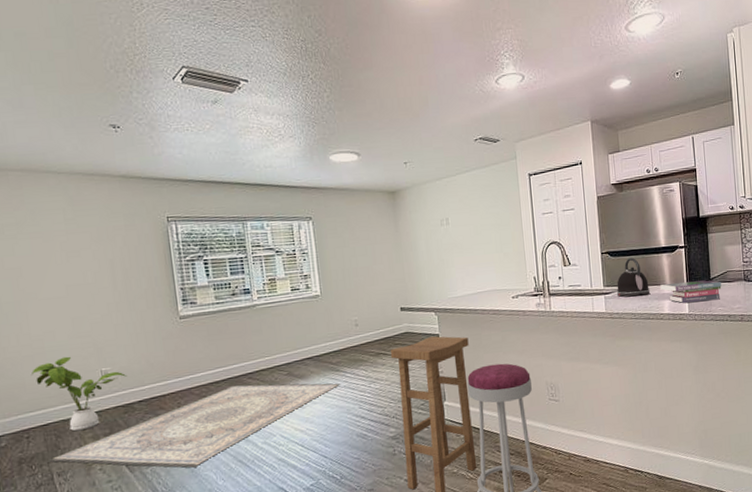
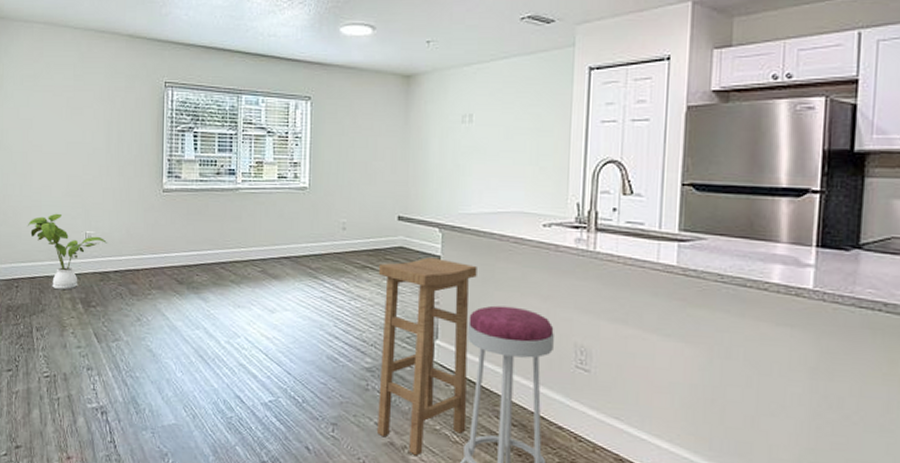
area rug: present [47,383,340,468] -> none [30,272,316,352]
kettle: present [616,257,650,297] -> none [697,195,753,252]
books: present [660,280,722,303] -> none [770,240,878,278]

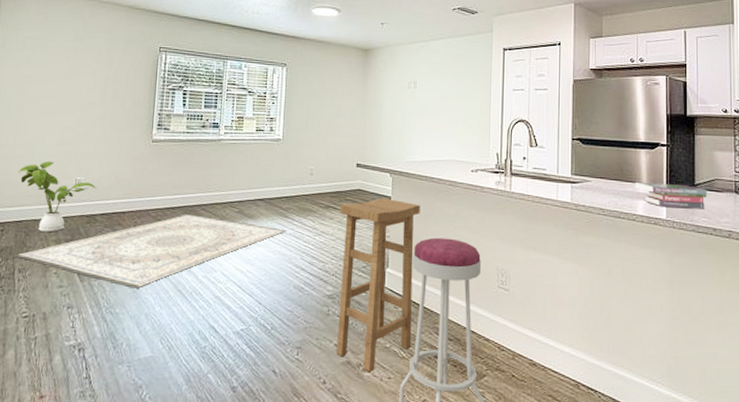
area rug: none [30,272,316,352] -> present [13,214,286,289]
books: none [770,240,878,278] -> present [635,181,707,210]

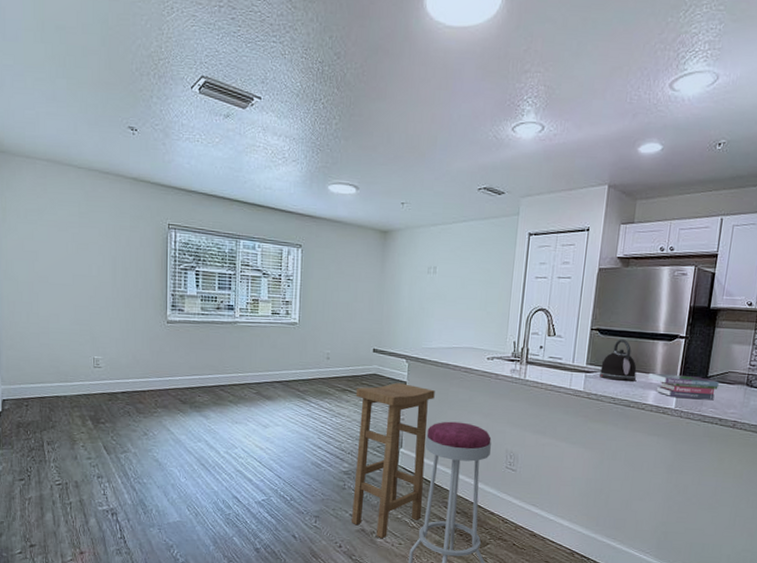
area rug: present [13,214,286,289] -> none [40,394,303,462]
house plant: present [18,161,97,233] -> none [35,339,116,409]
kettle: none [585,148,624,191] -> present [599,338,637,381]

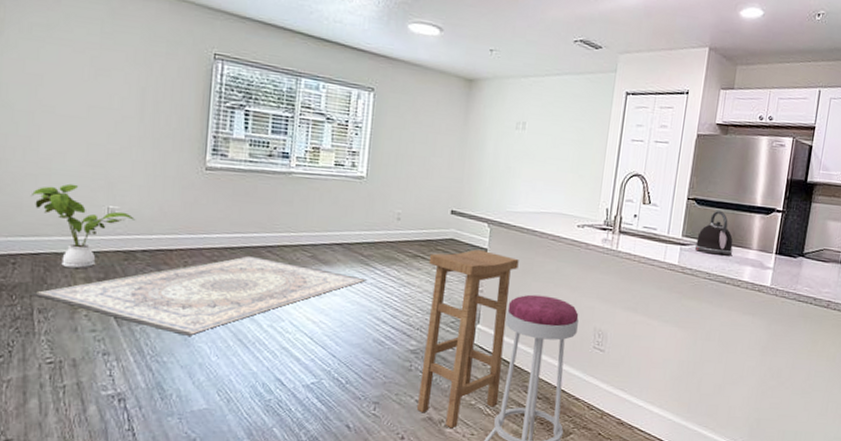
house plant: none [35,339,116,409] -> present [30,183,136,269]
area rug: none [40,394,303,462] -> present [30,255,367,336]
books: present [648,372,719,401] -> none [745,247,814,279]

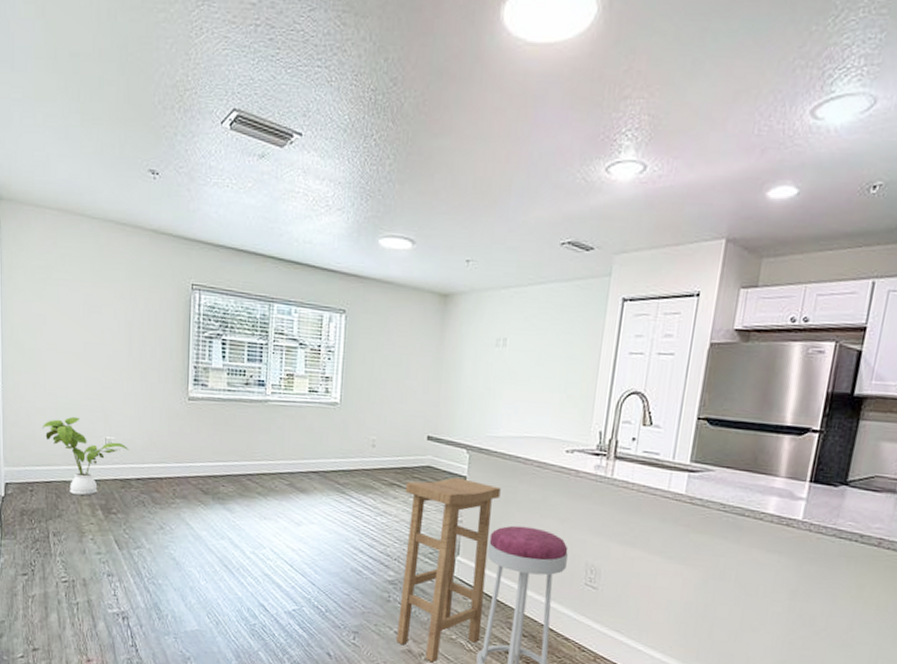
area rug: present [30,255,367,336] -> none [46,483,343,561]
kettle: present [694,210,733,256] -> none [706,431,755,485]

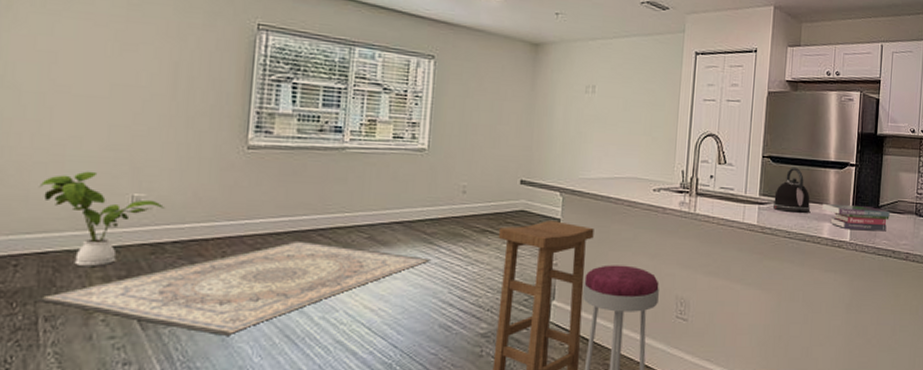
area rug: none [46,483,343,561] -> present [34,240,430,336]
kettle: none [706,431,755,485] -> present [772,166,811,213]
books: none [769,474,862,512] -> present [822,203,890,232]

